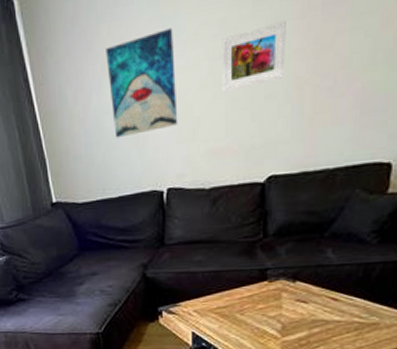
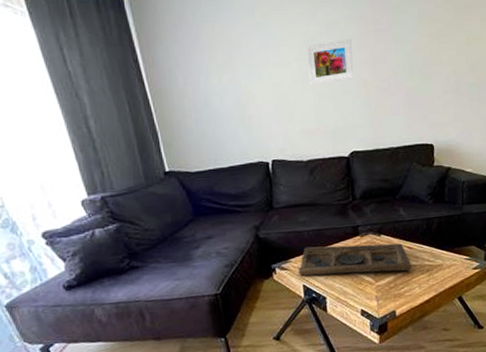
wall art: present [106,28,178,138] -> none [211,33,277,117]
decorative tray: none [188,290,333,327] -> present [298,243,412,277]

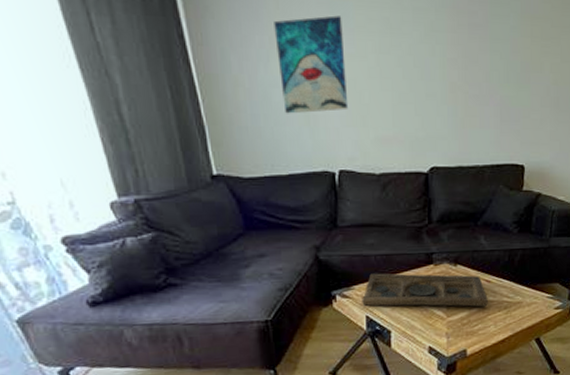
wall art: none [211,33,277,117] -> present [274,15,349,114]
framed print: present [306,38,354,86] -> none [387,31,441,86]

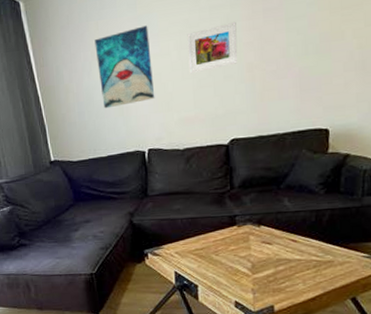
decorative tray: present [362,273,488,307] -> none [170,234,295,265]
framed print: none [387,31,441,86] -> present [187,21,238,74]

